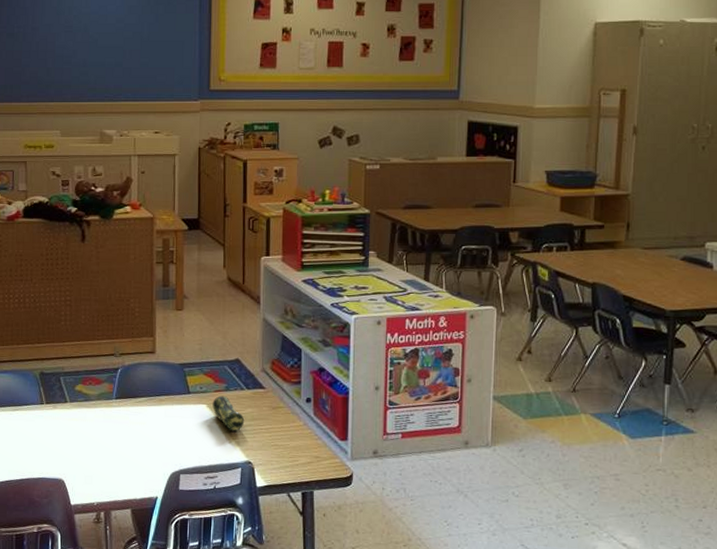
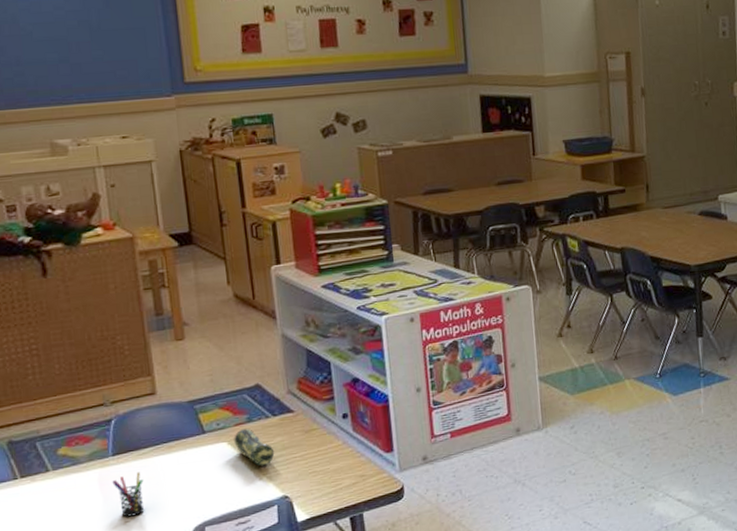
pen holder: none [113,416,137,453] -> present [112,472,145,517]

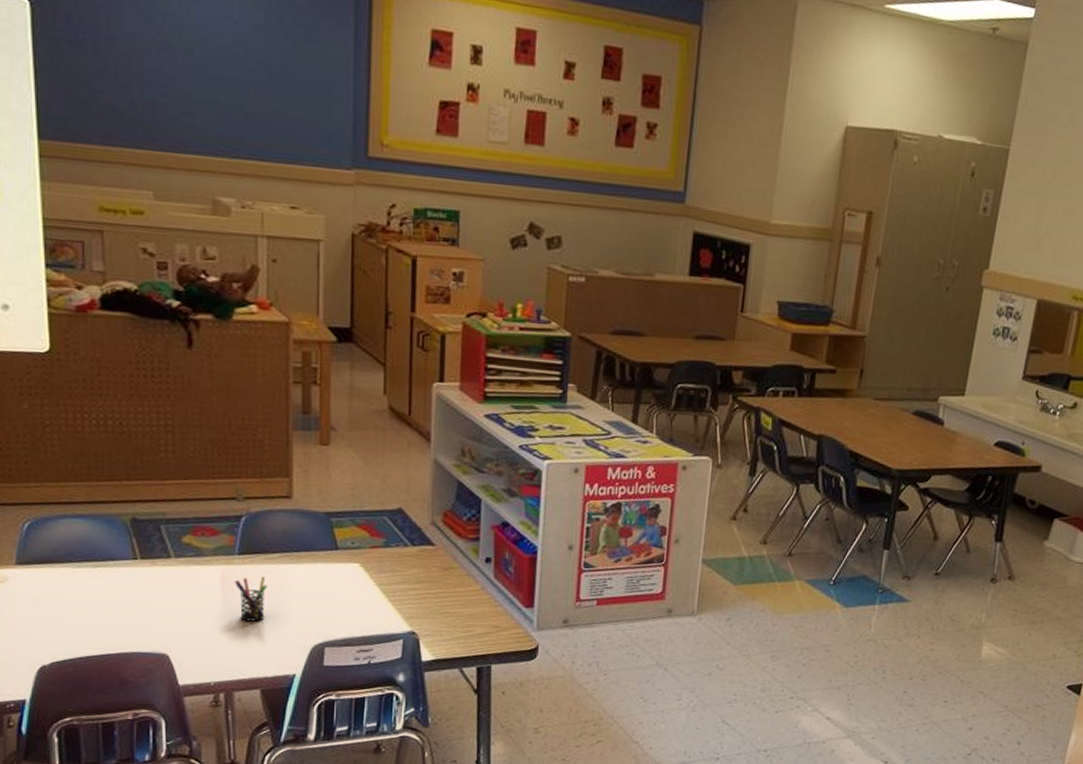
pencil case: present [234,428,275,466] -> none [367,552,408,596]

